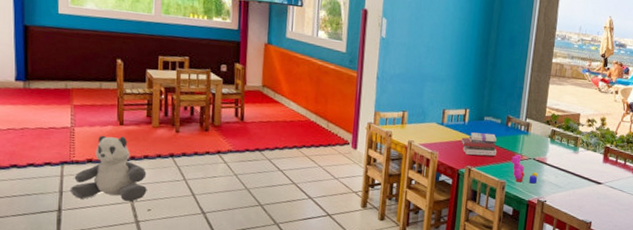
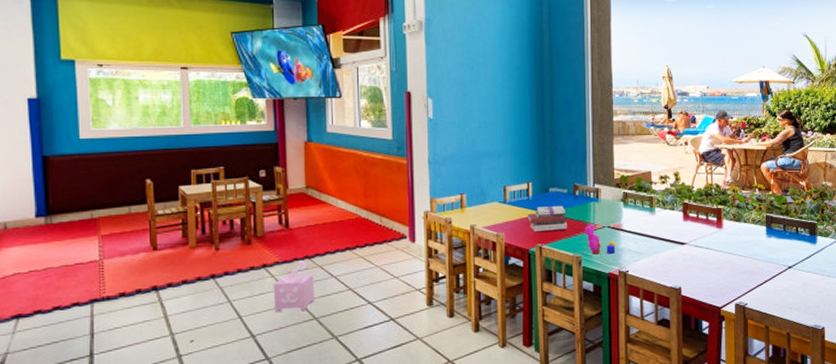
teddy bear: present [70,135,147,202] -> none [101,262,188,339]
toy box: none [224,152,262,197] -> present [273,260,316,313]

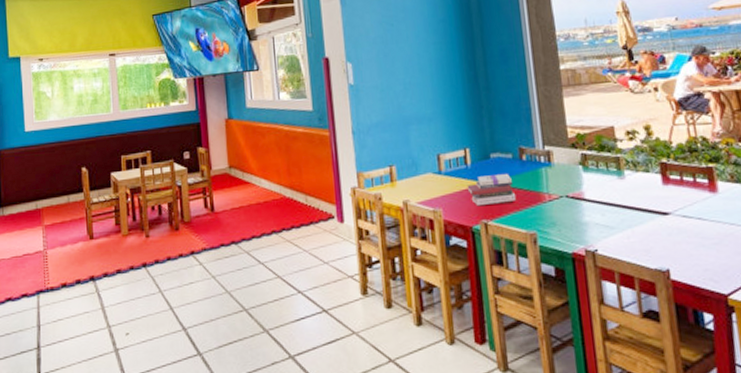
toy box: present [273,260,316,313] -> none [201,246,244,304]
toy blocks: present [584,224,616,255] -> none [537,194,578,231]

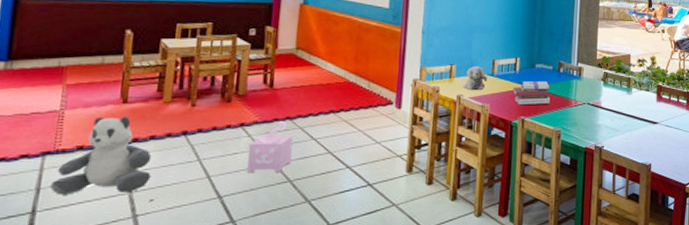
teddy bear: none [47,251,123,331] -> present [49,115,152,195]
toy box: none [201,246,244,304] -> present [247,121,293,174]
plush toy: none [409,164,435,193] -> present [464,66,488,90]

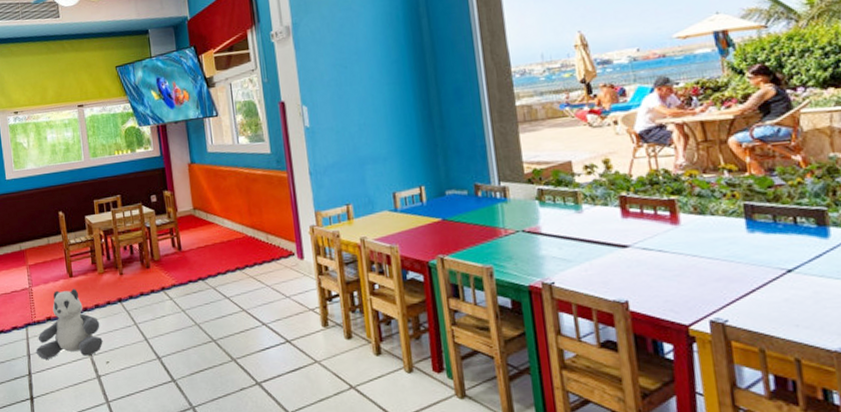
toy box: present [247,121,293,174] -> none [172,282,212,335]
plush toy: present [464,66,488,90] -> none [365,202,391,230]
books: present [512,81,551,106] -> none [422,209,473,242]

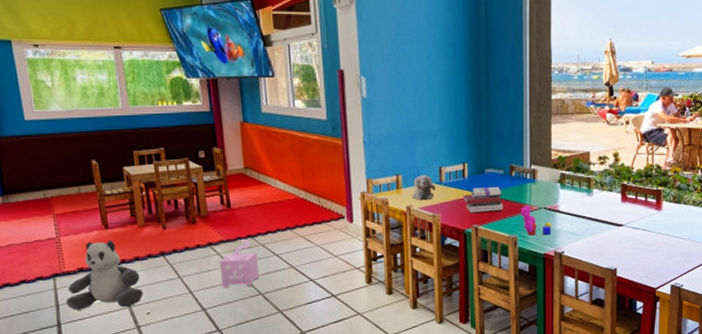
toy box: none [172,282,212,335] -> present [219,239,260,288]
plush toy: none [365,202,391,230] -> present [412,175,436,200]
books: none [422,209,473,242] -> present [463,186,504,213]
toy blocks: none [493,229,535,265] -> present [520,205,552,236]

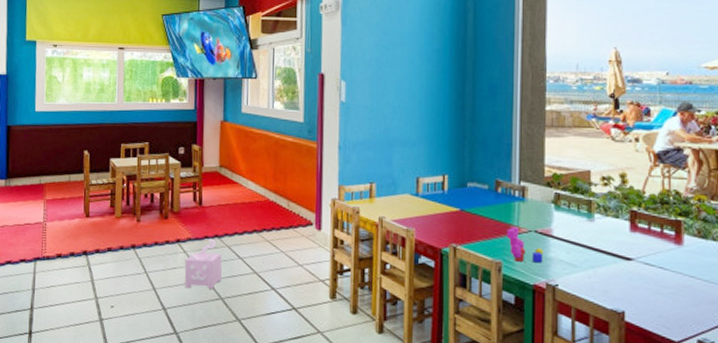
teddy bear: present [65,240,143,310] -> none [41,228,110,298]
plush toy: present [412,175,436,200] -> none [386,185,411,212]
books: present [463,186,504,213] -> none [441,202,487,232]

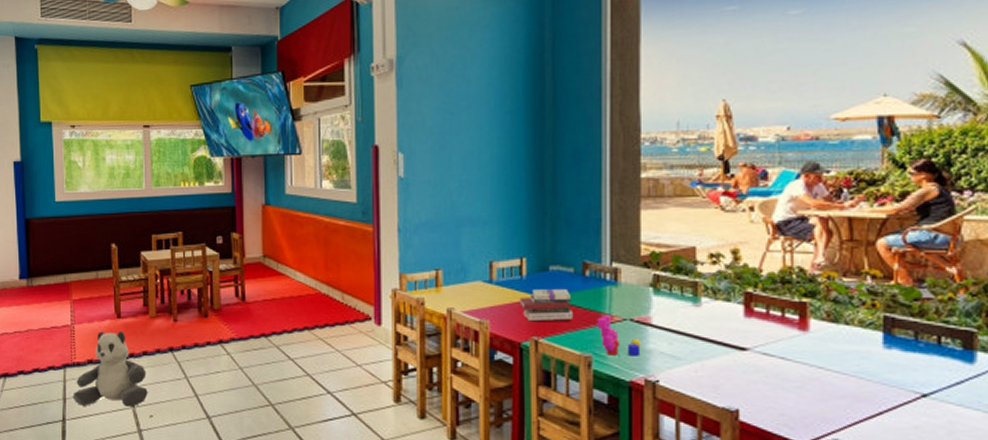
teddy bear: none [41,228,110,298] -> present [72,330,148,407]
toy box: present [184,239,222,290] -> none [229,338,272,396]
books: none [441,202,487,232] -> present [519,288,574,322]

